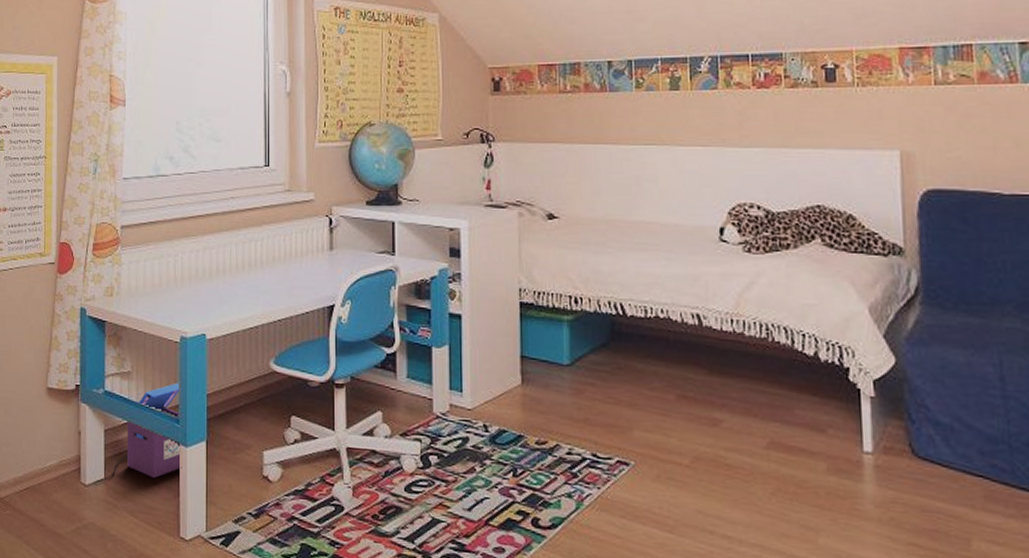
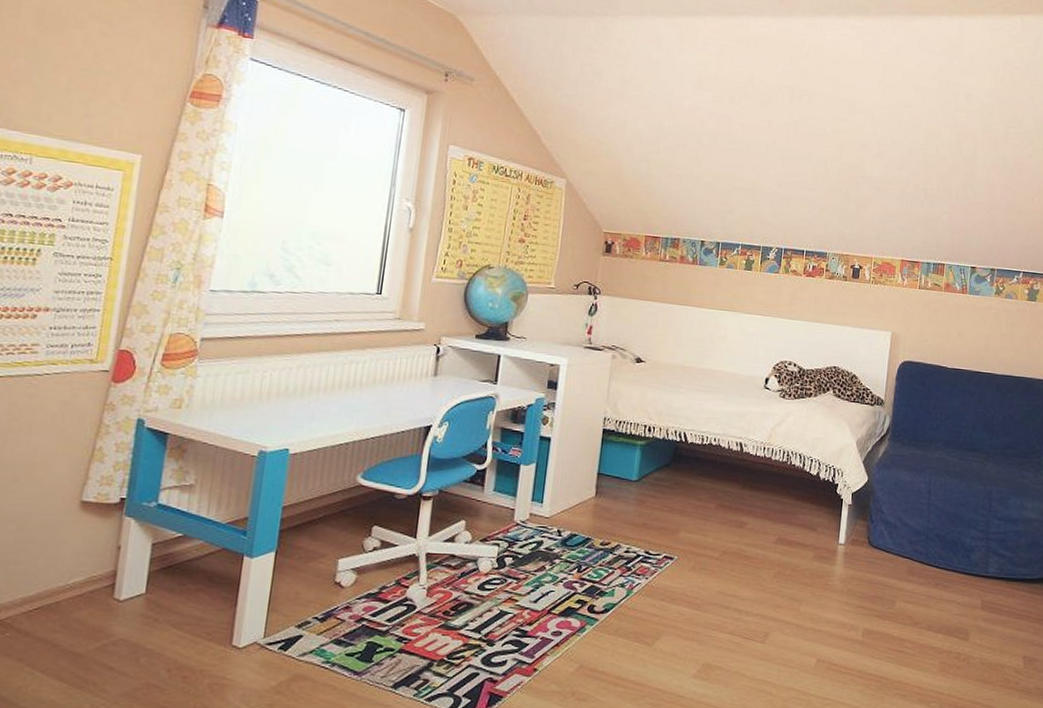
toy box: present [94,381,182,483] -> none [131,494,254,598]

